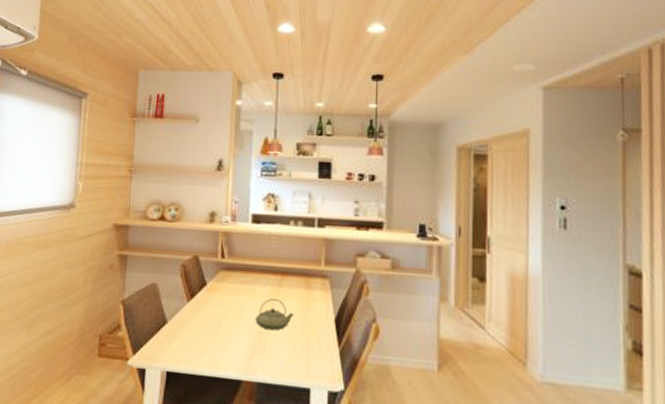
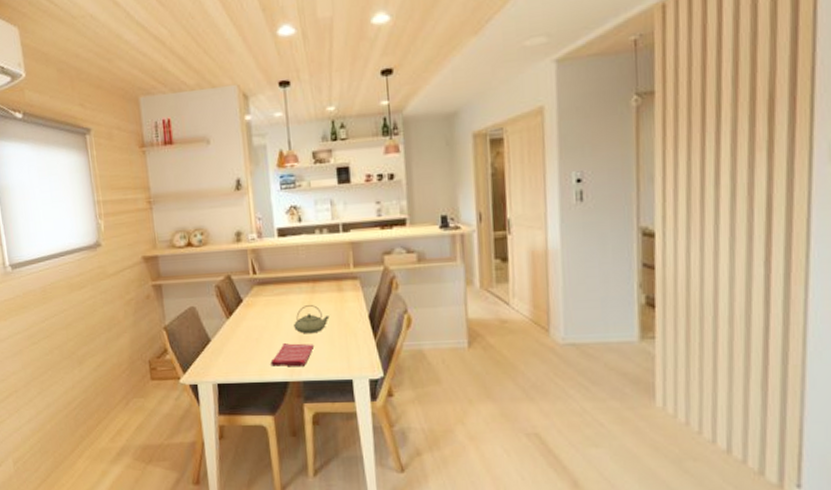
dish towel: none [225,336,274,366] -> present [270,342,315,367]

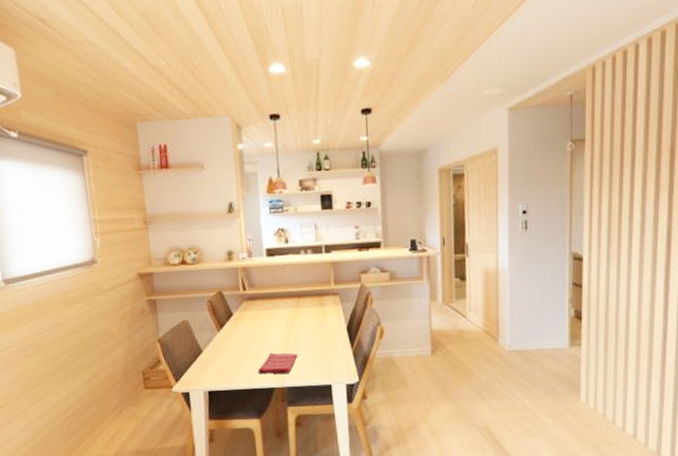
teapot: present [294,305,330,334] -> none [280,318,312,345]

